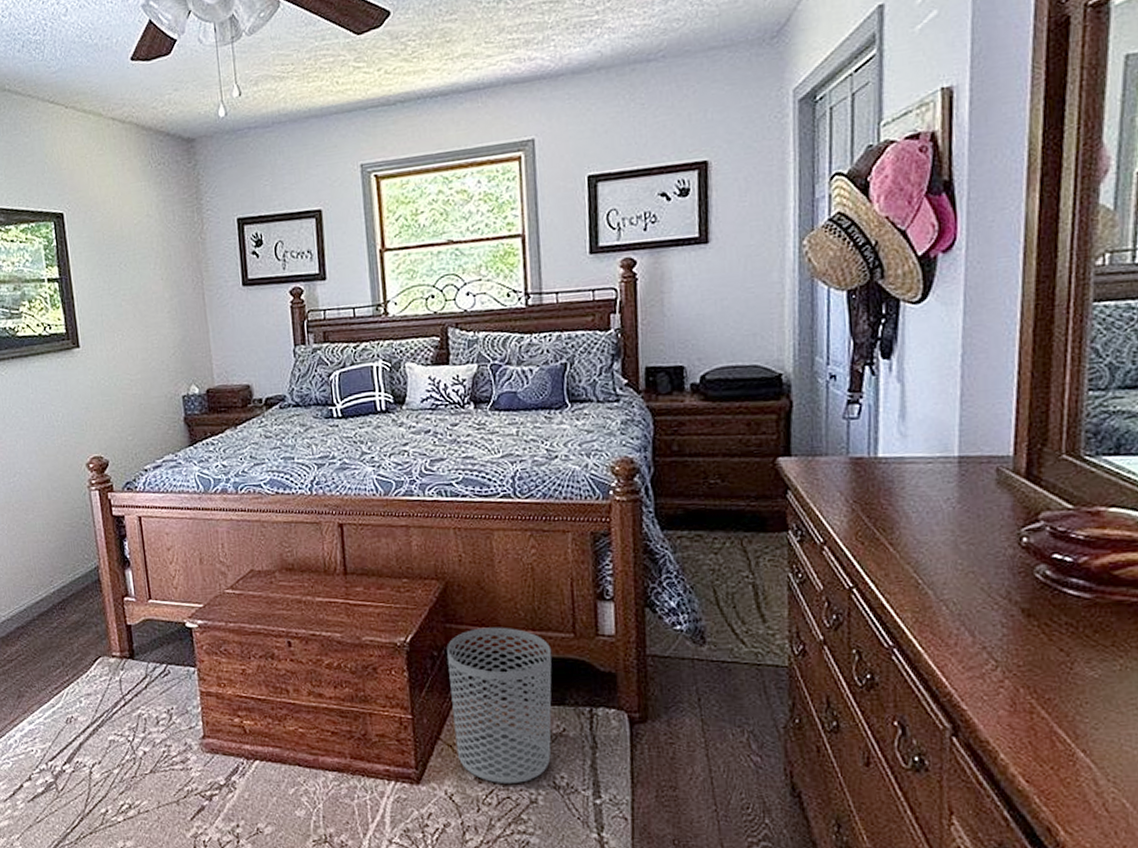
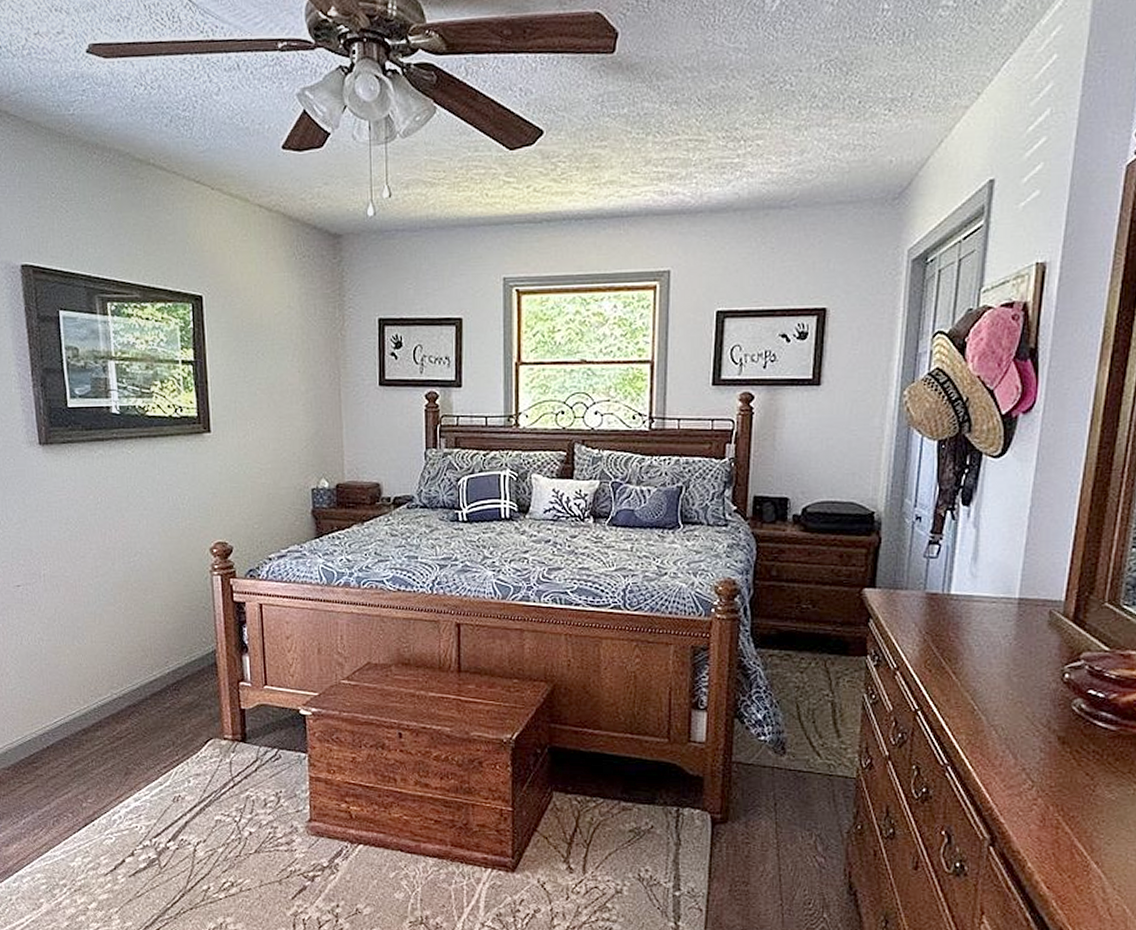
waste bin: present [447,627,552,783] -> none [550,729,647,874]

